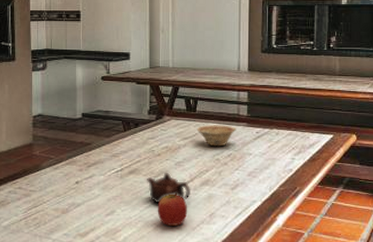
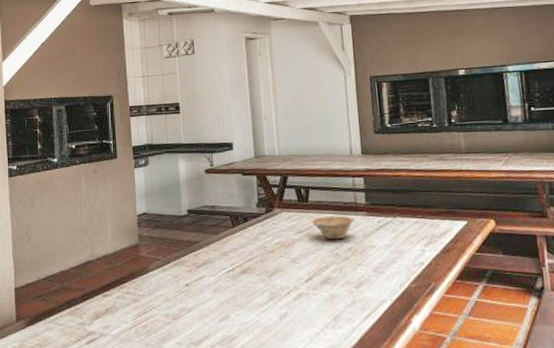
teapot: present [147,172,190,204] -> none [261,270,310,307]
apple: present [157,194,188,226] -> none [274,294,309,331]

